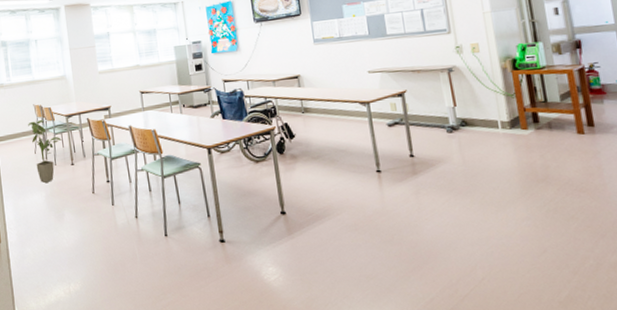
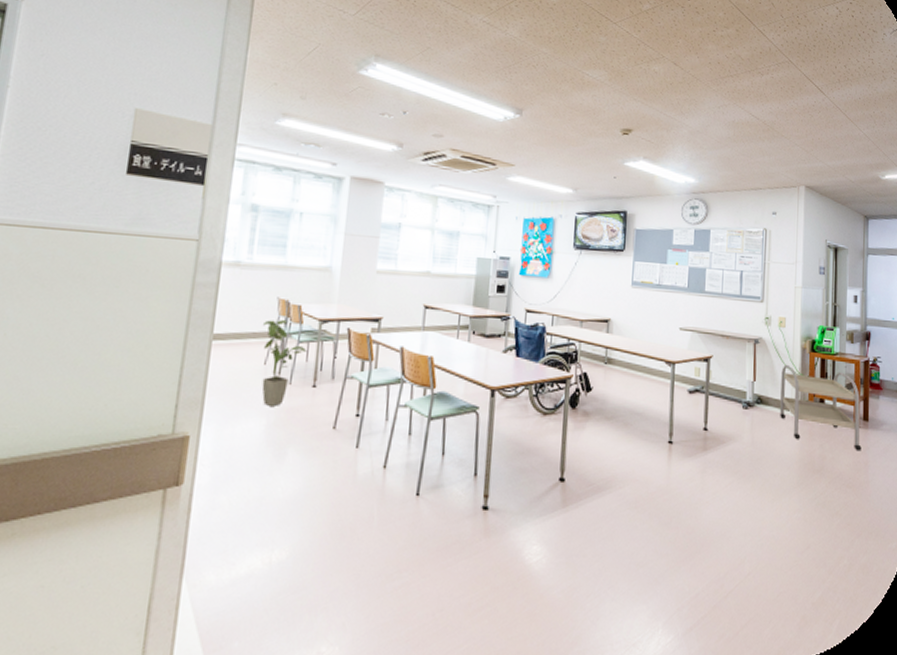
utility cart: none [483,83,591,157] -> present [780,364,862,452]

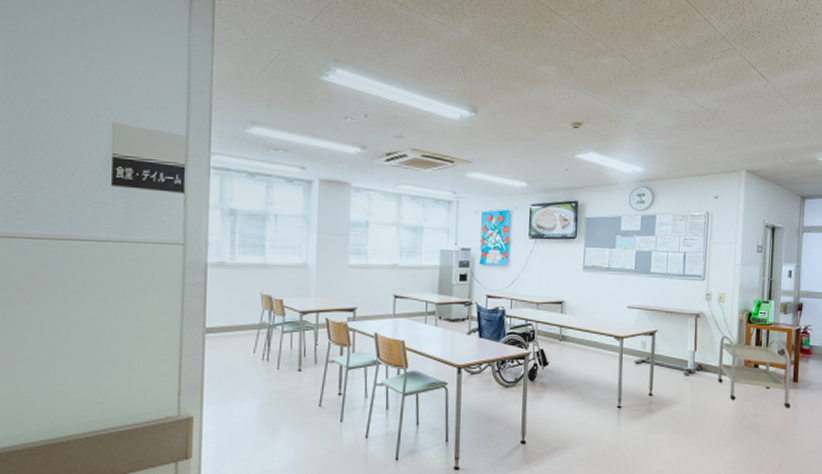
house plant: present [261,320,307,406] -> none [250,313,291,389]

